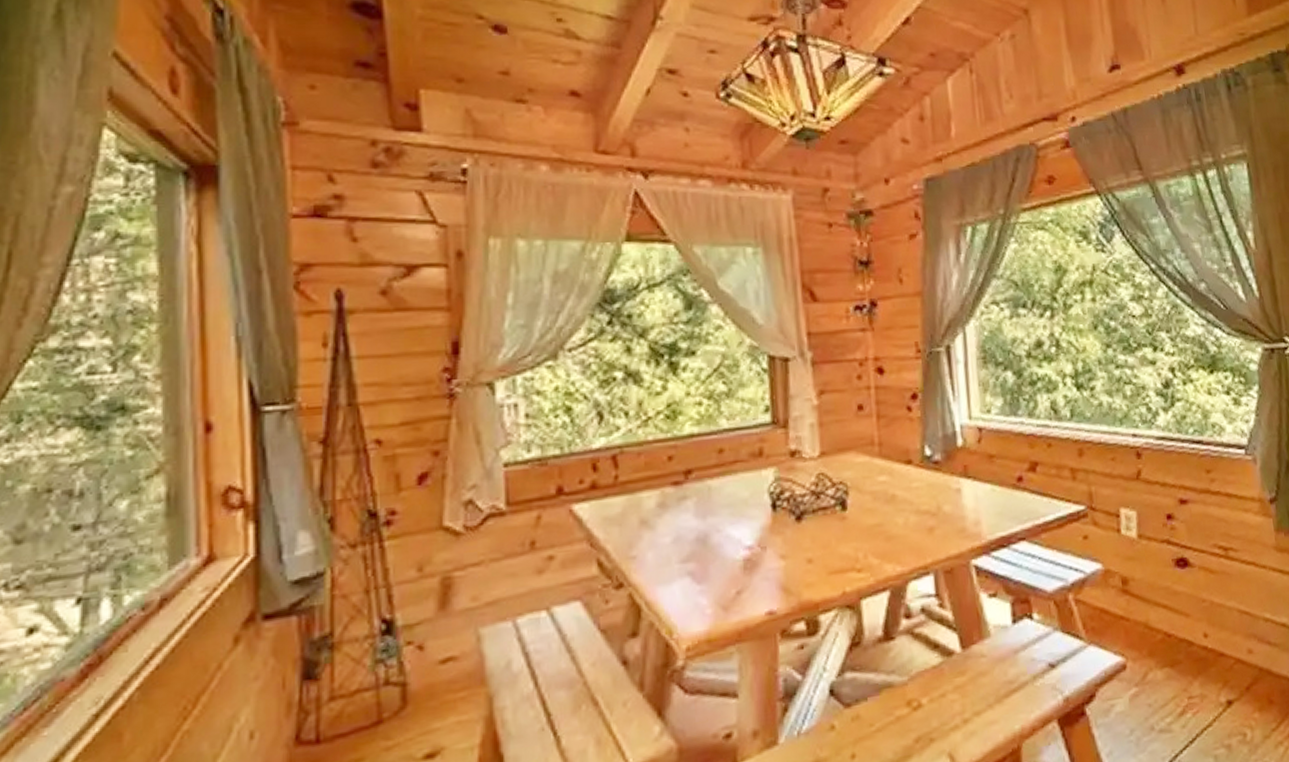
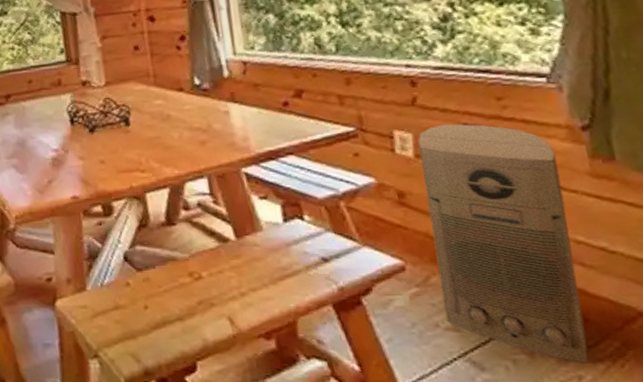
air purifier: none [1141,499,1272,749] -> present [418,124,589,364]

